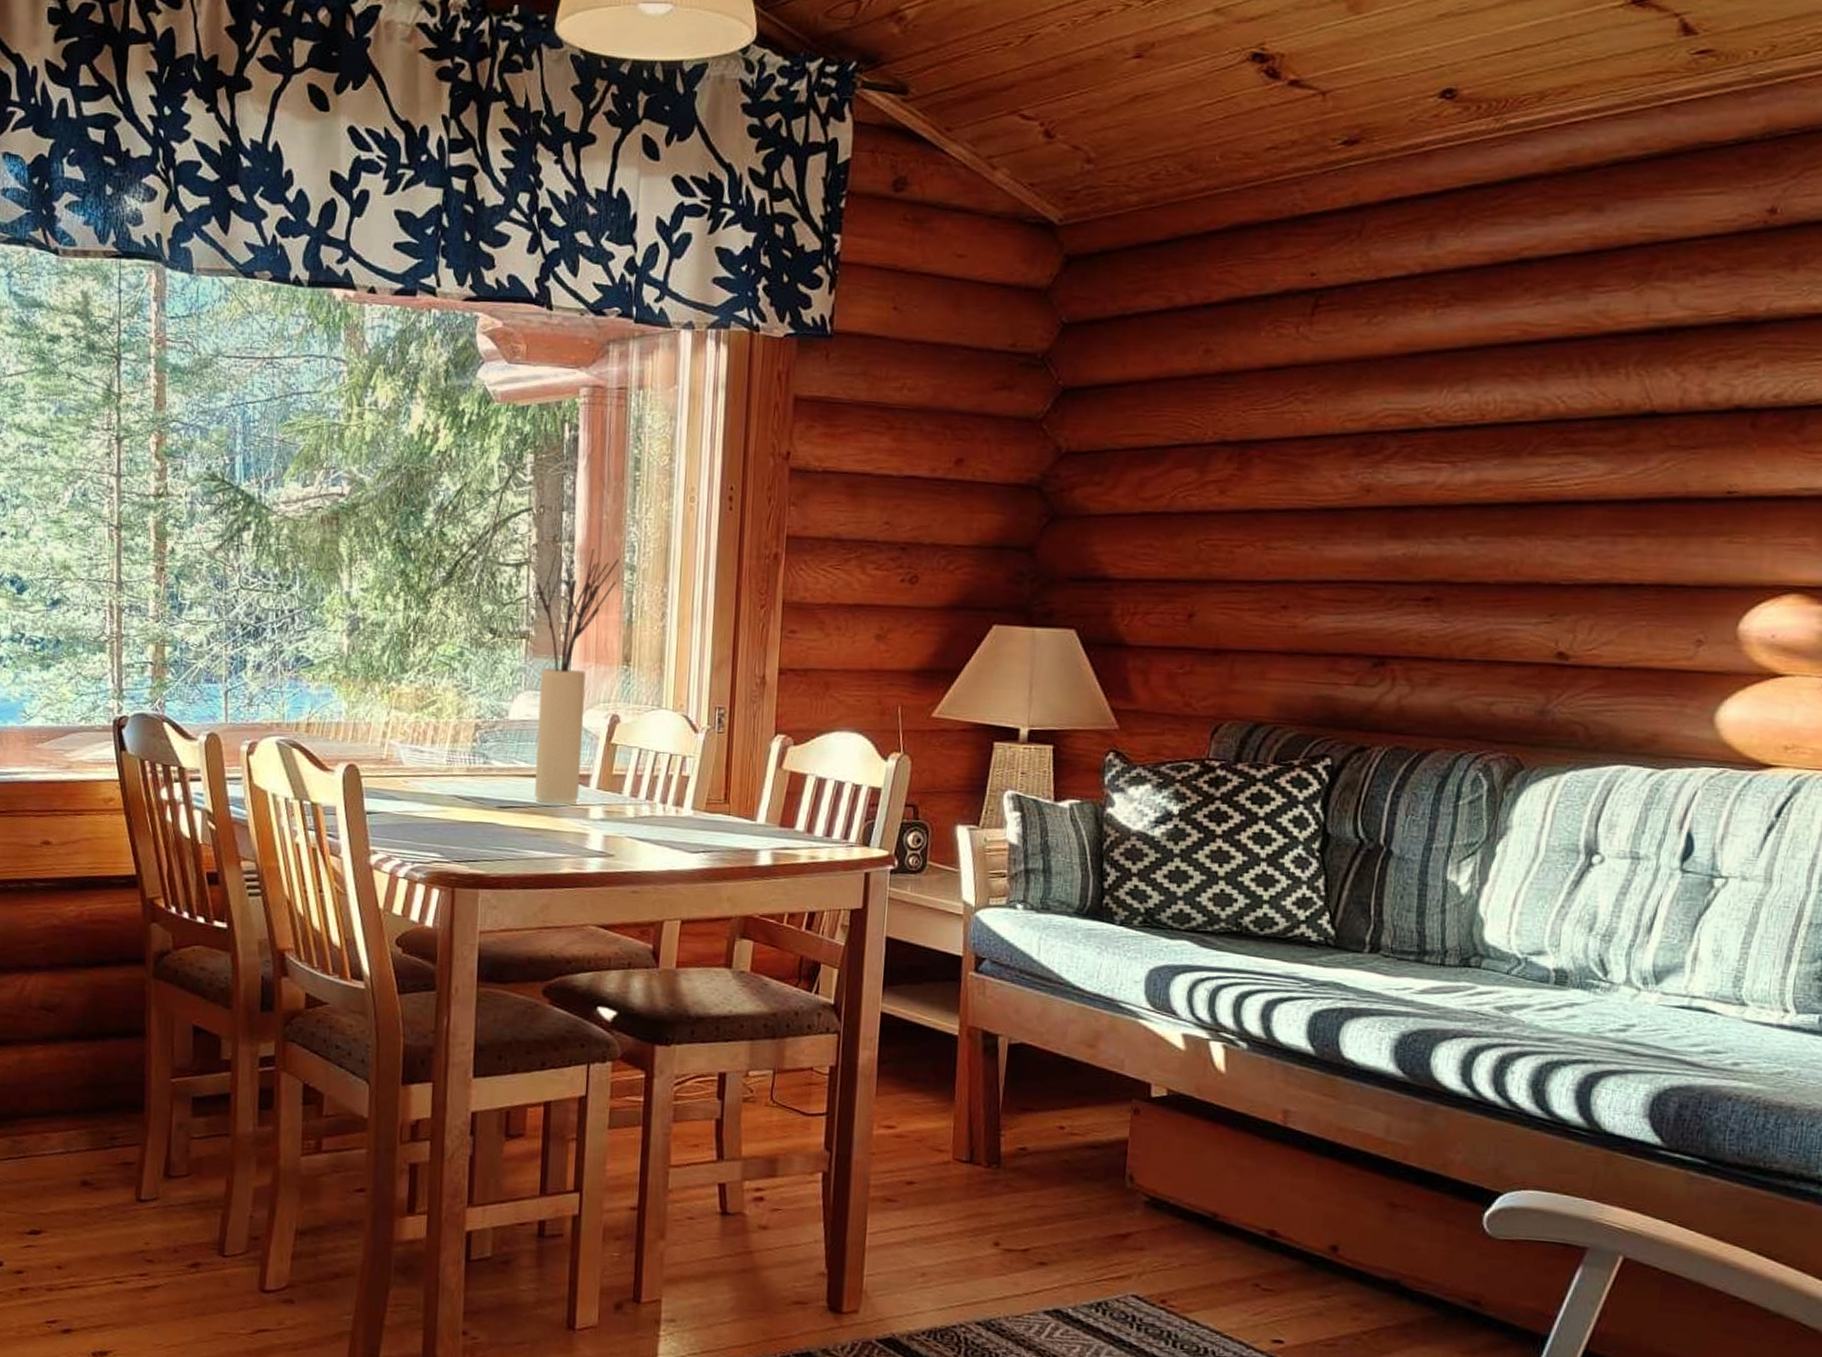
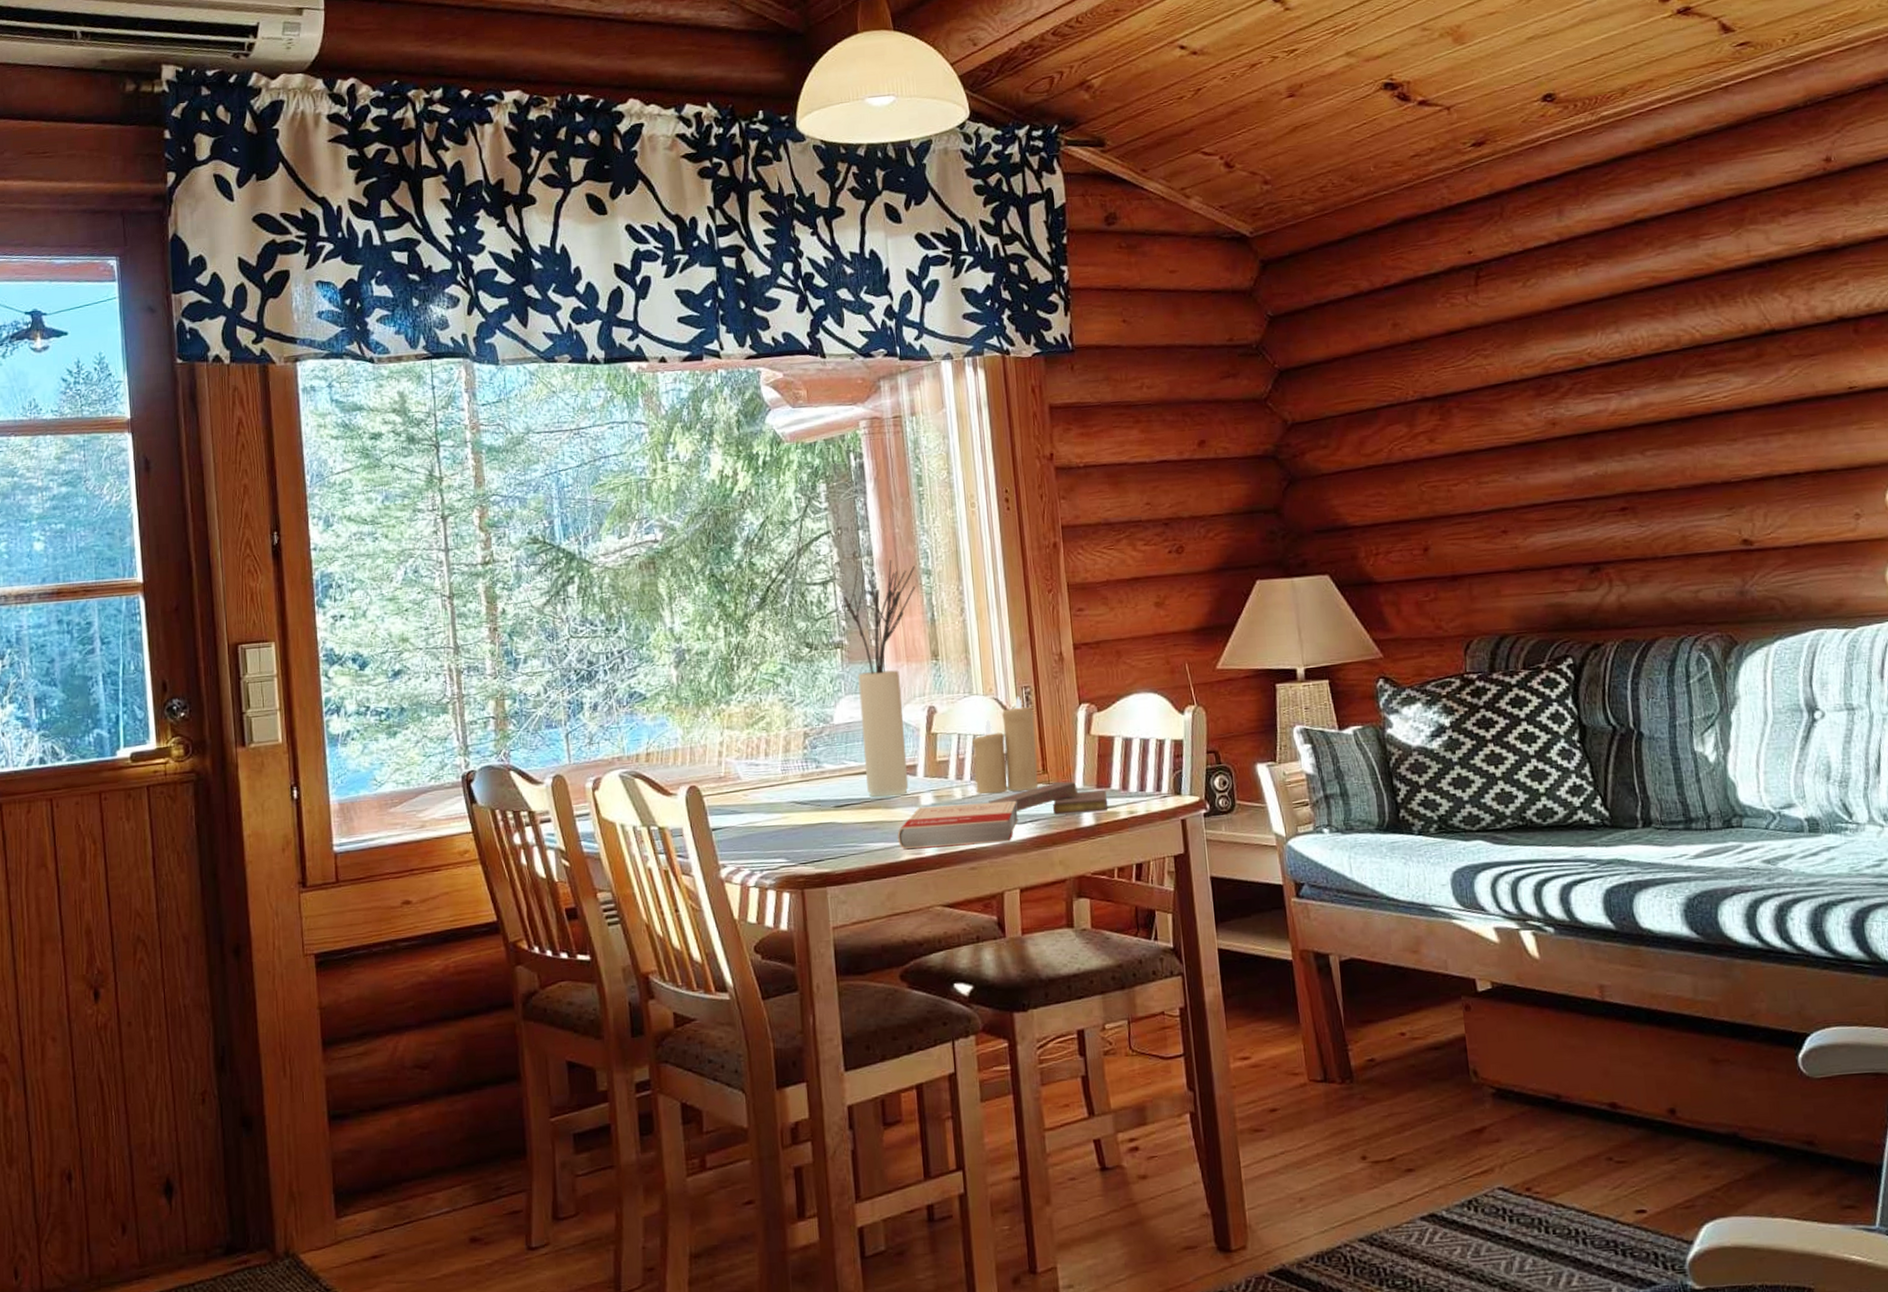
book: none [559,820,692,870] -> present [897,800,1019,850]
candle: none [650,716,725,820] -> present [972,696,1039,794]
book: none [662,814,790,852] -> present [989,782,1108,815]

